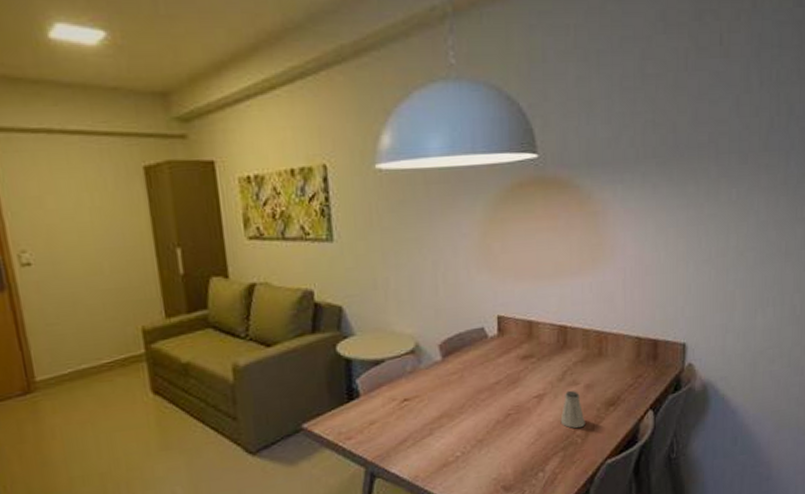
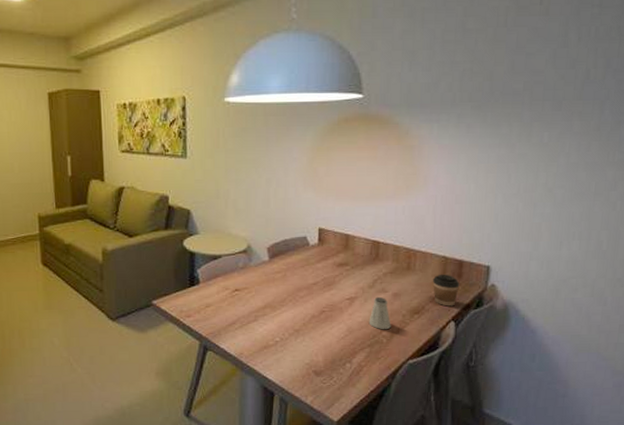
coffee cup: none [626,356,656,394] -> present [432,274,460,307]

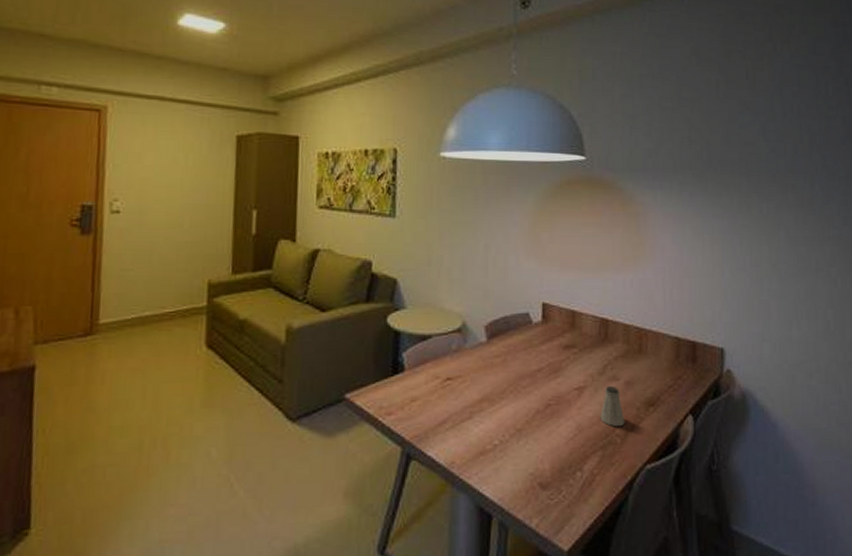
coffee cup: present [432,274,460,307] -> none [666,357,695,397]

